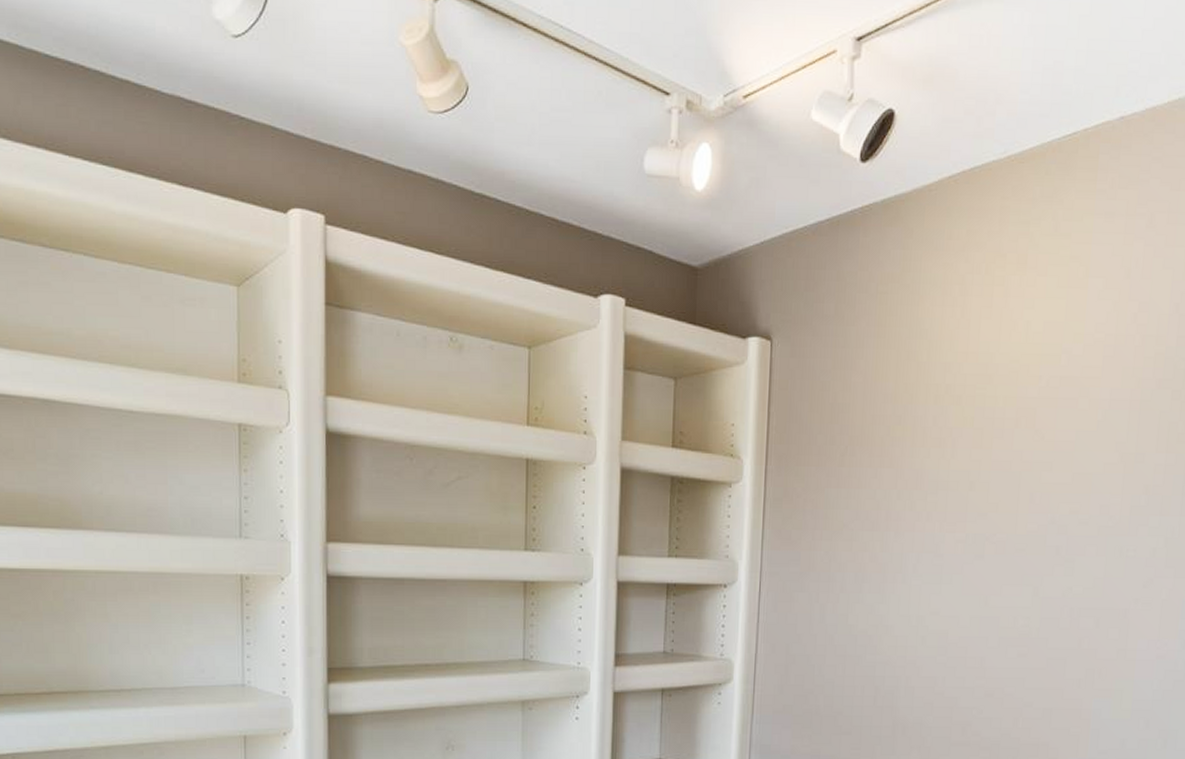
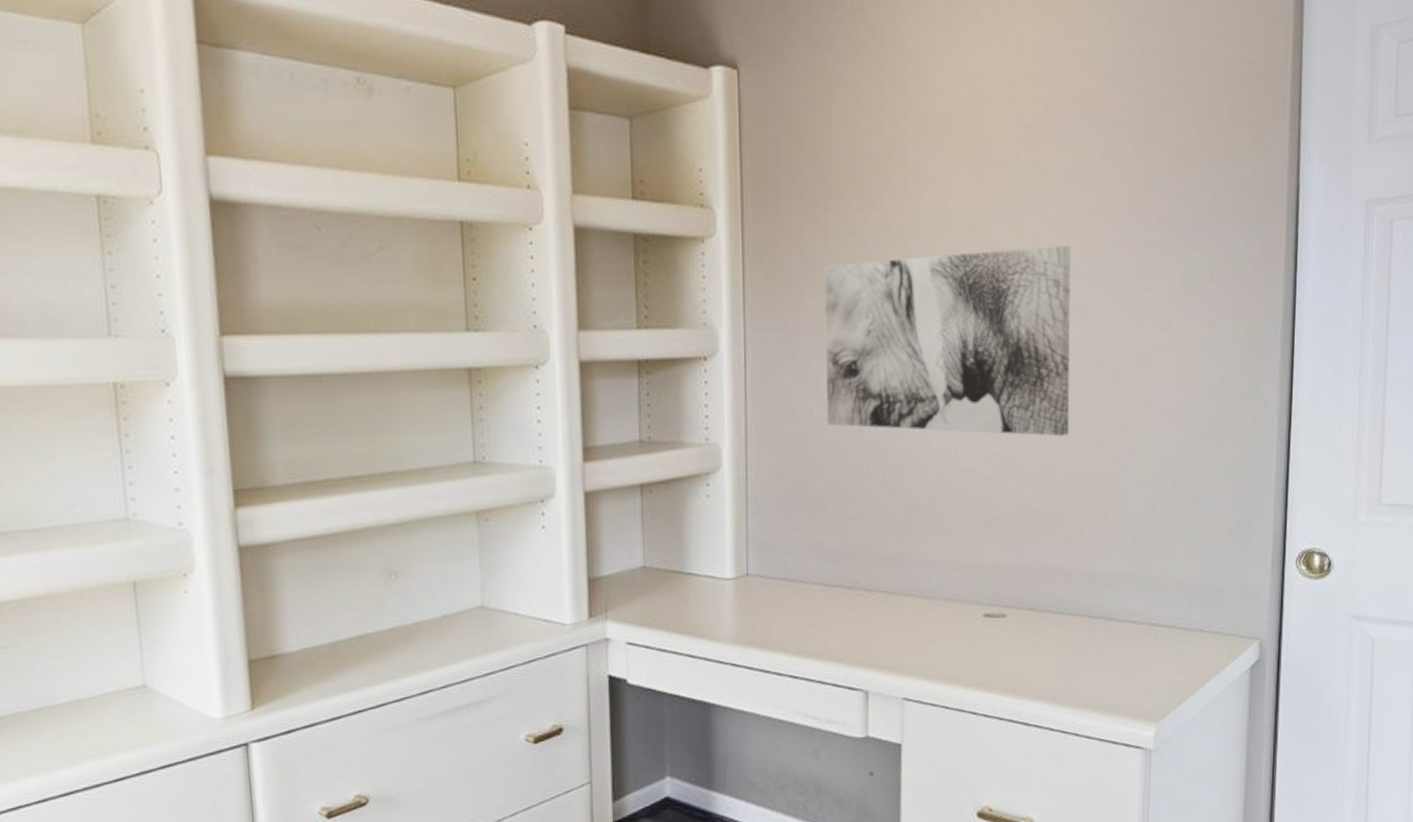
wall art: none [828,506,1062,675] -> present [824,245,1071,437]

